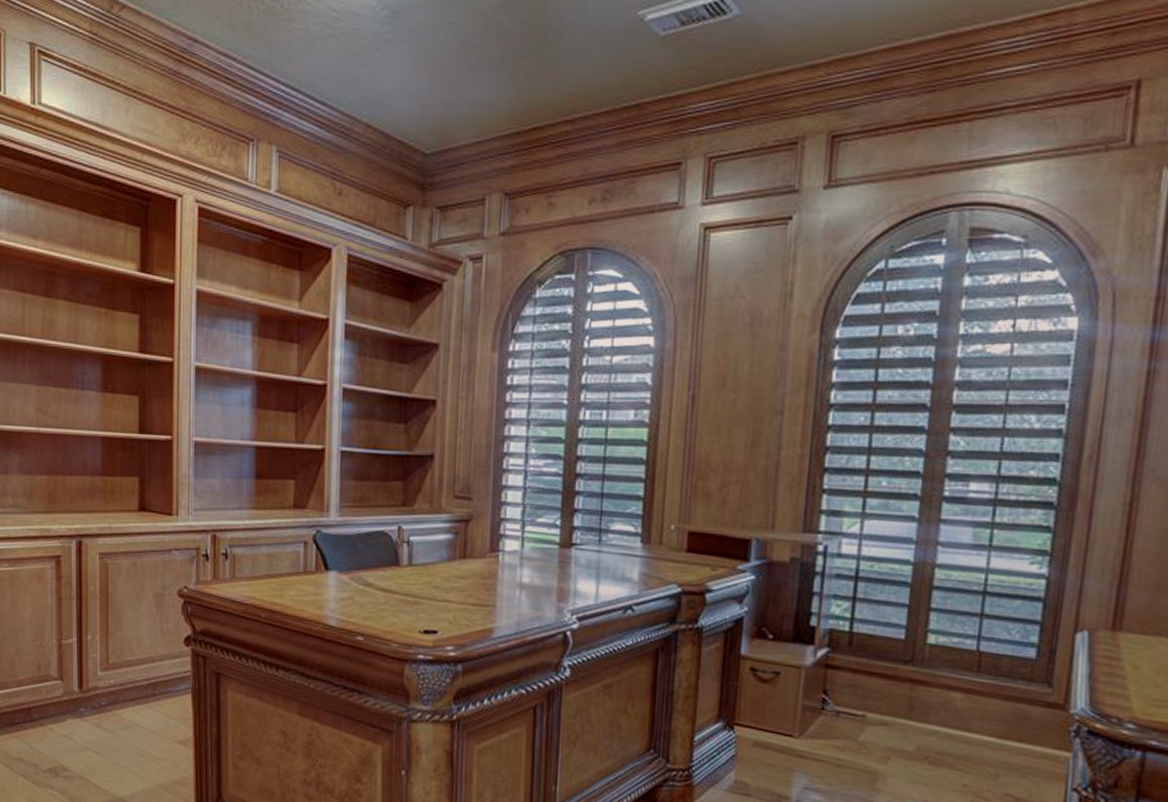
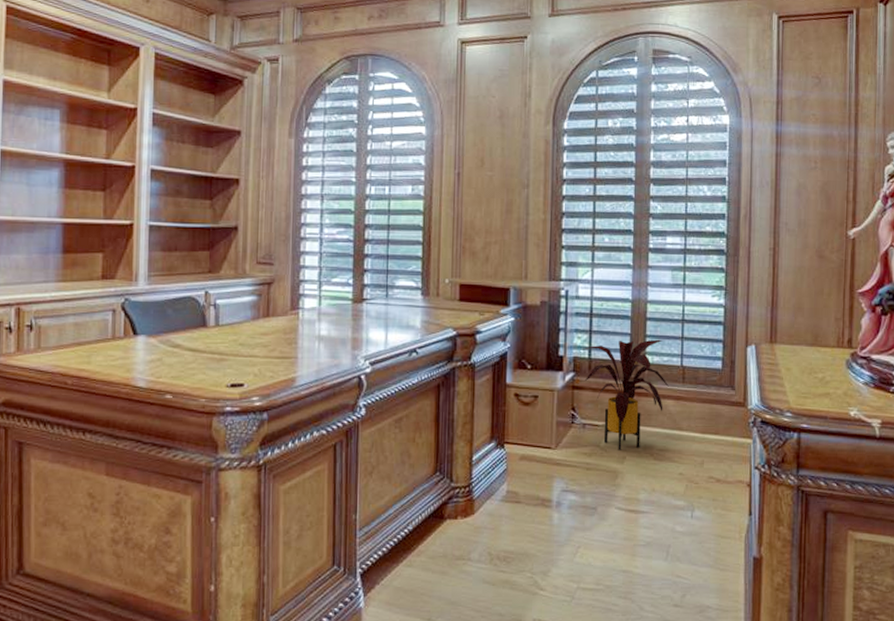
house plant: none [842,611,958,748] -> present [583,339,669,450]

